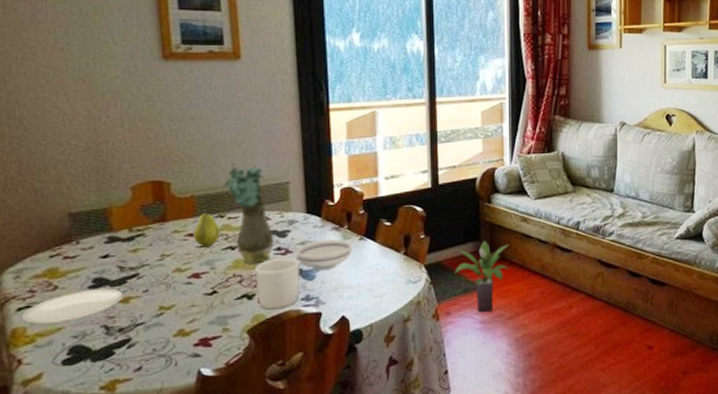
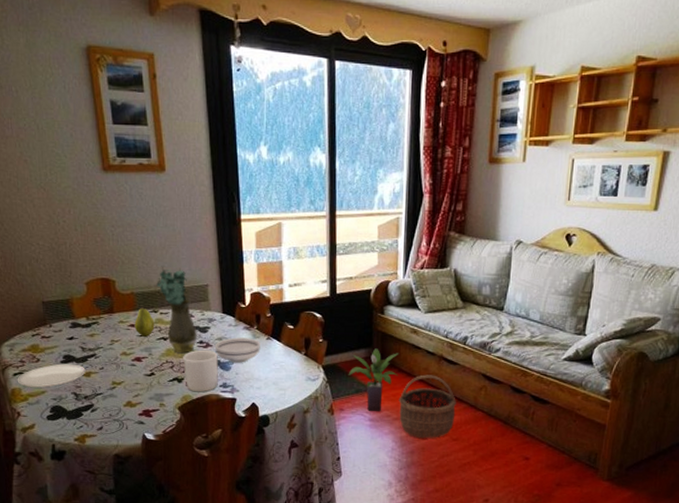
wicker basket: none [511,265,573,337] -> present [398,374,456,438]

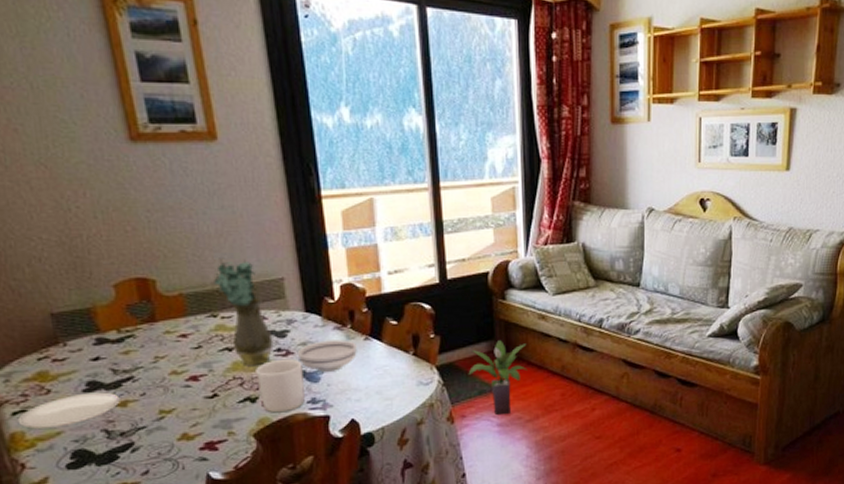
fruit: present [134,306,155,338] -> none [186,310,215,350]
wicker basket: present [398,374,456,438] -> none [530,365,596,440]

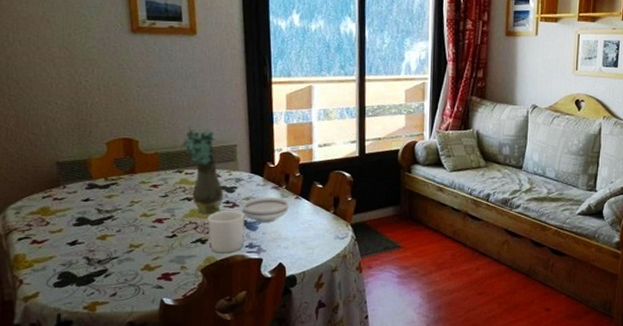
plate: present [17,392,120,429] -> none [21,227,101,253]
potted plant: present [468,340,528,415] -> none [376,206,426,268]

